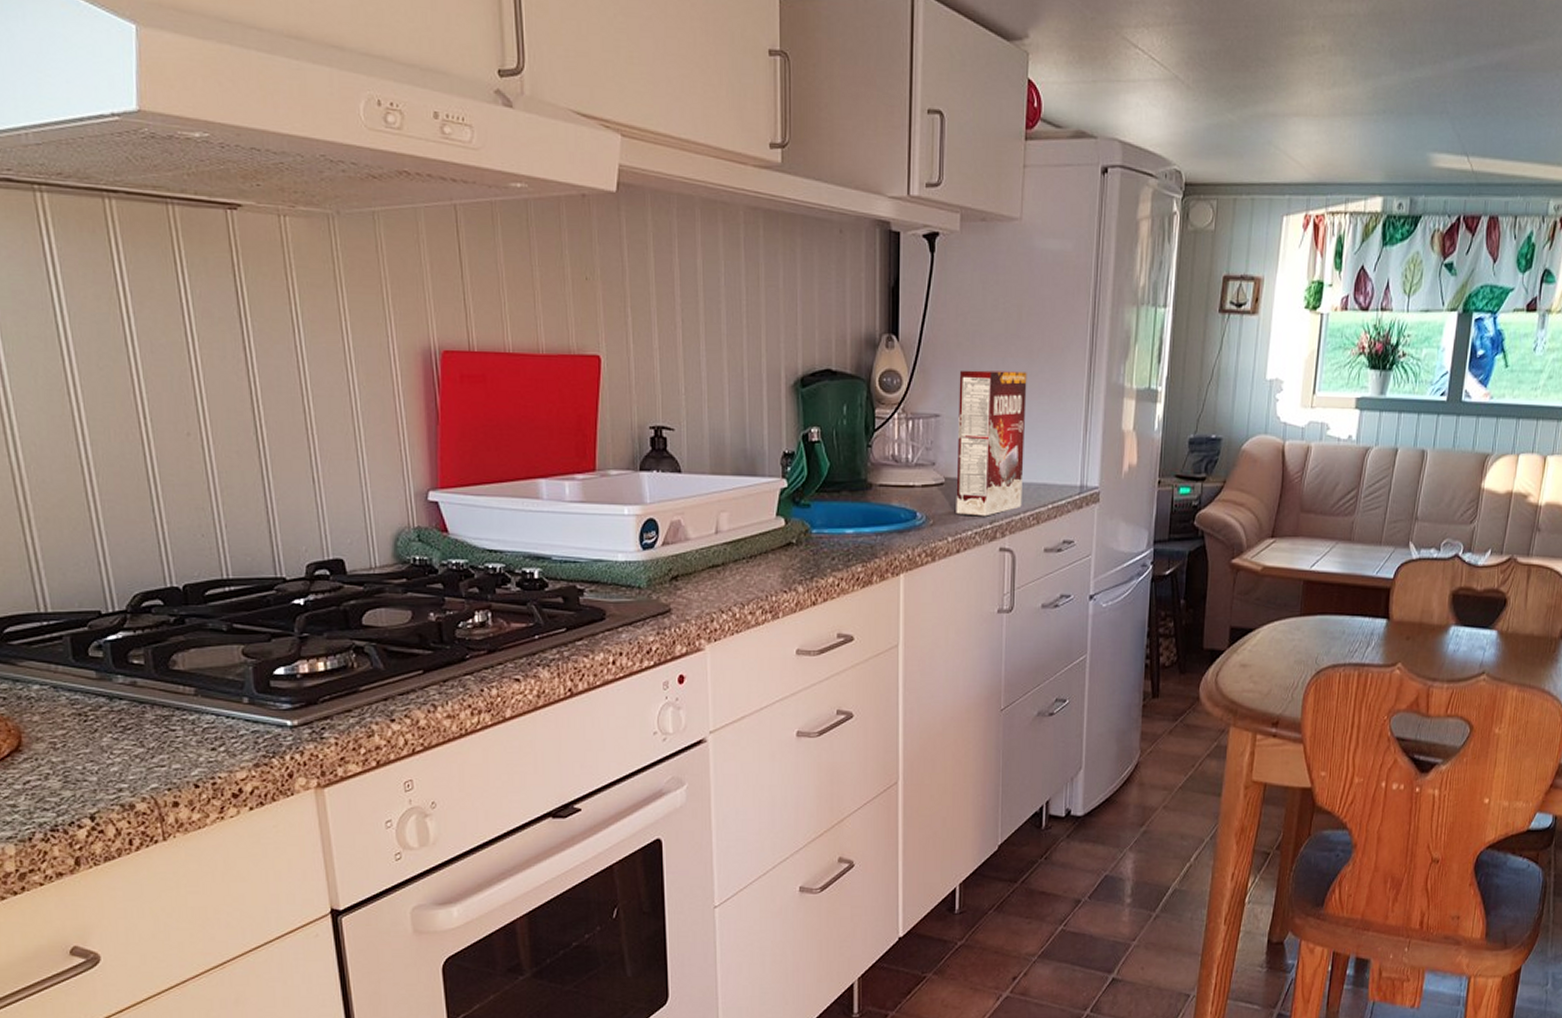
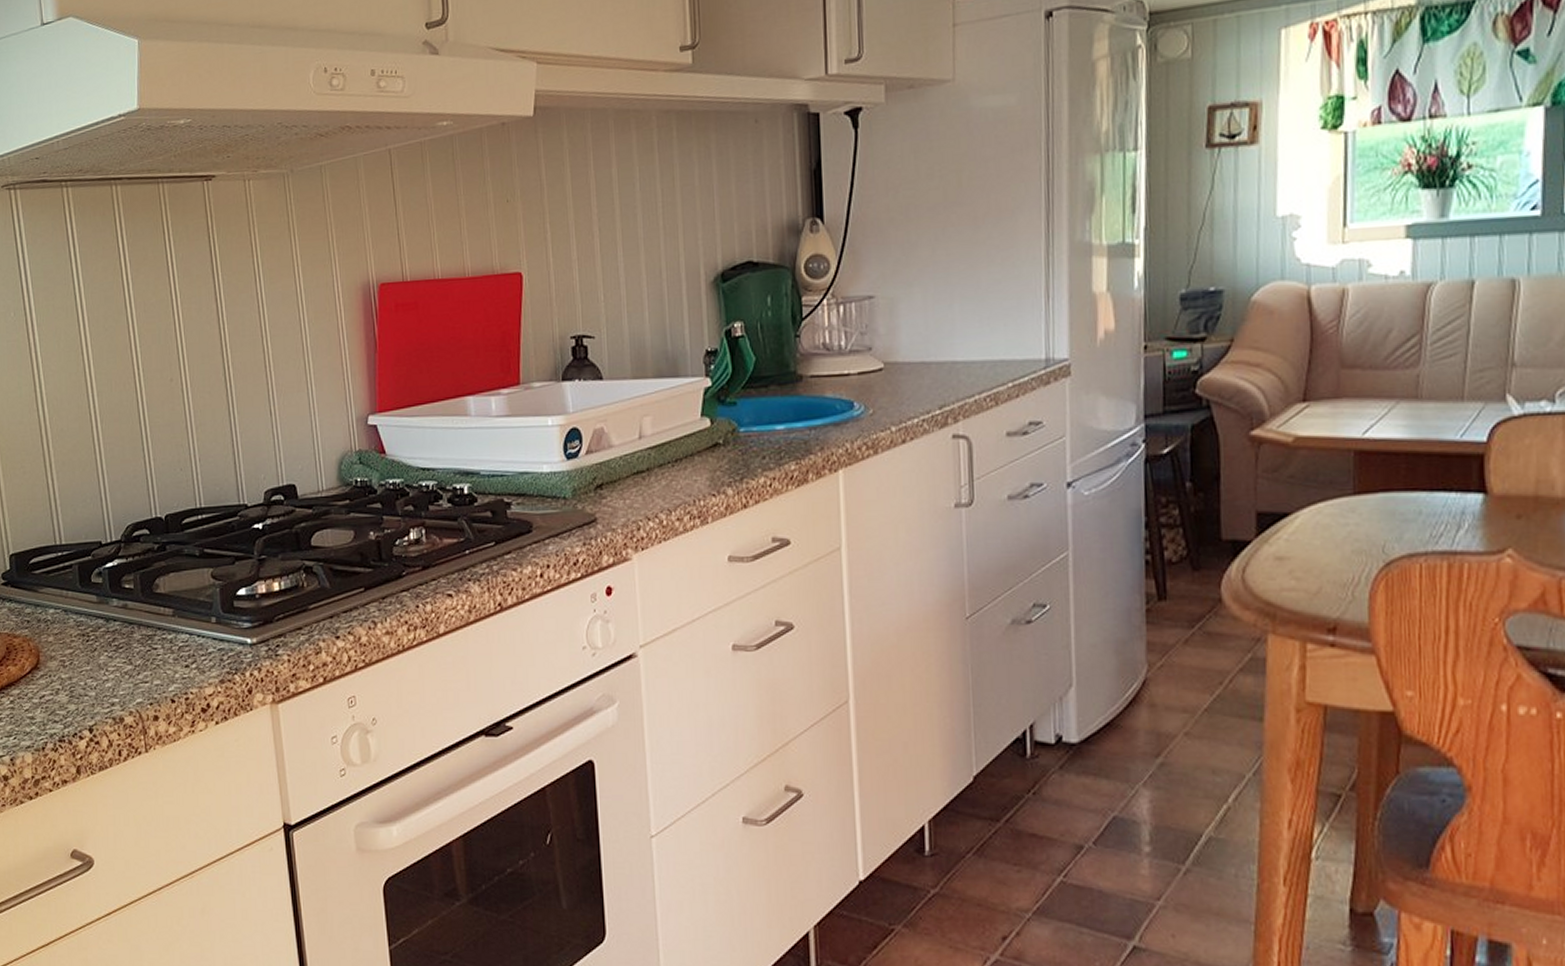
cereal box: present [956,370,1027,517] -> none [893,240,976,402]

